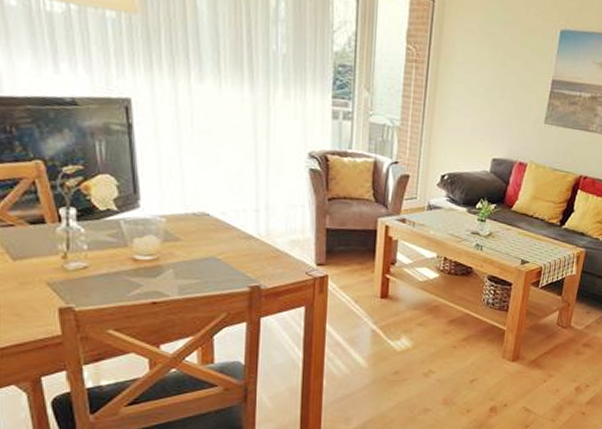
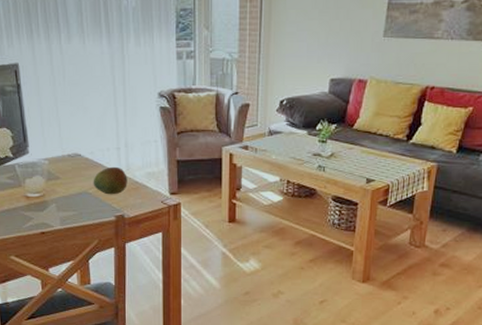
fruit: none [223,230,267,263] -> present [93,166,127,195]

